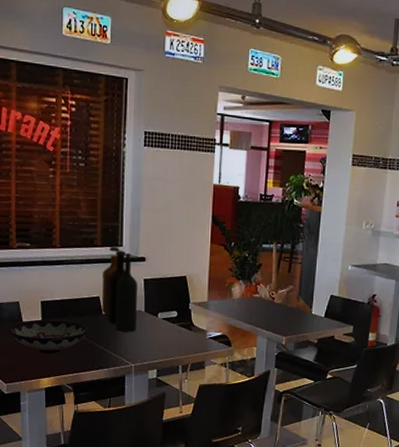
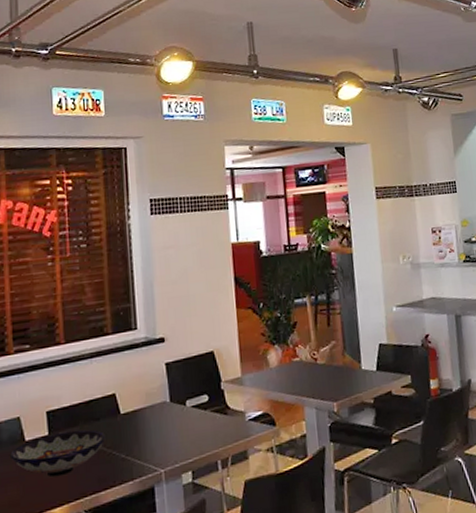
bottle: present [101,246,137,332] -> none [117,330,162,432]

